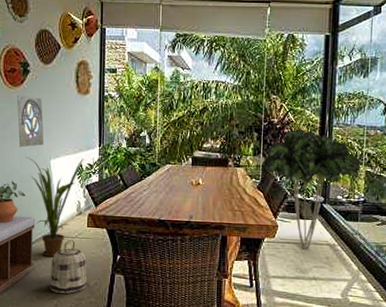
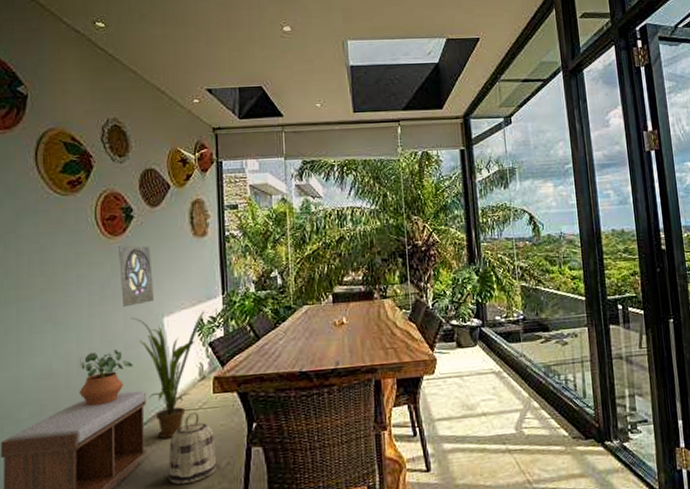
indoor plant: present [261,128,361,250] -> none [410,248,515,382]

